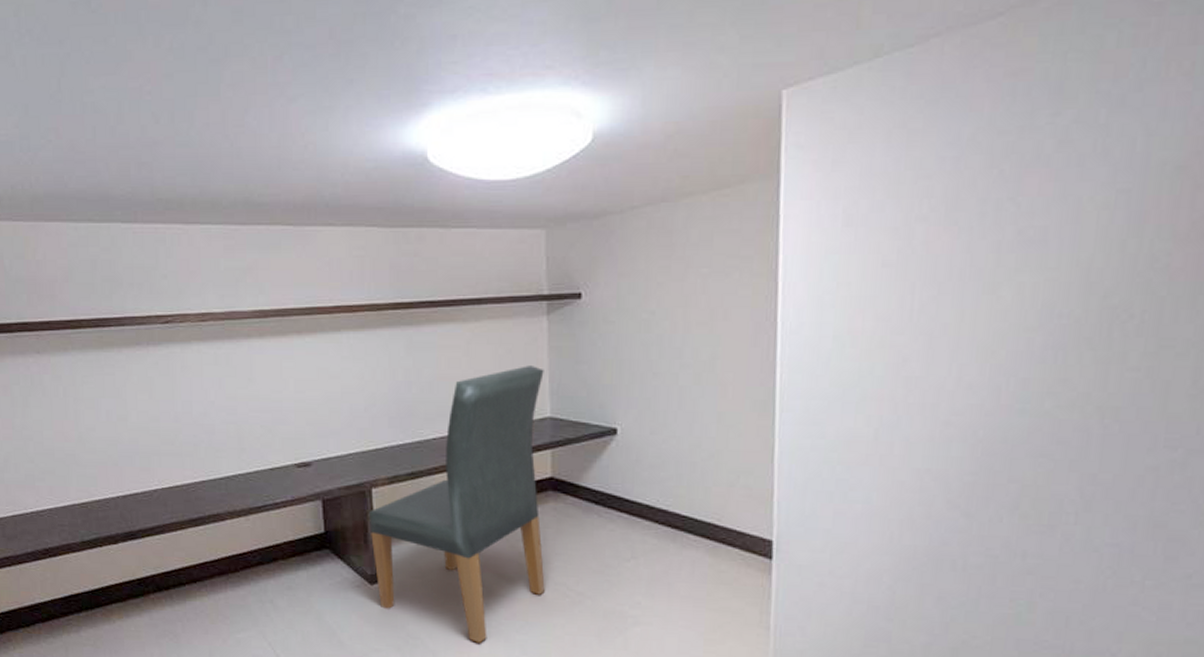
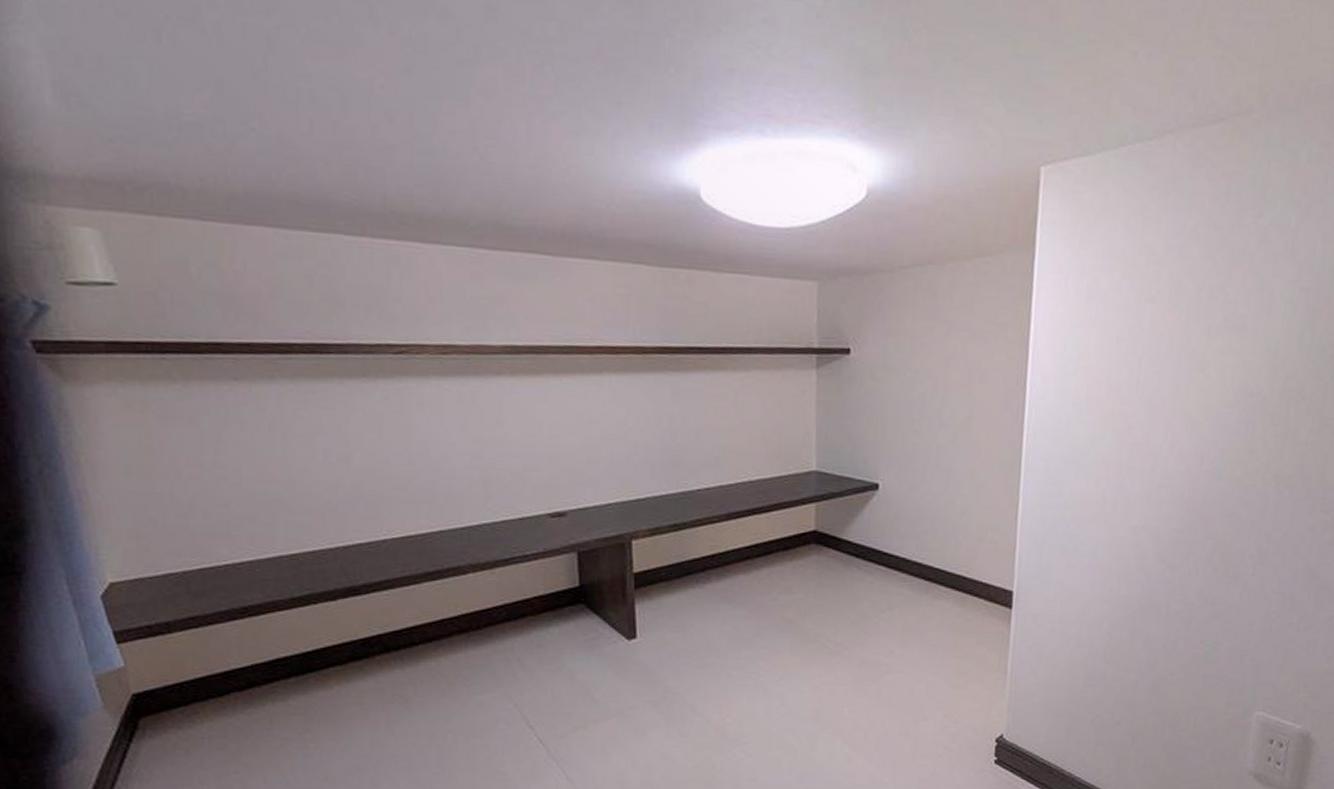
dining chair: present [368,366,545,643] -> none [627,418,812,696]

